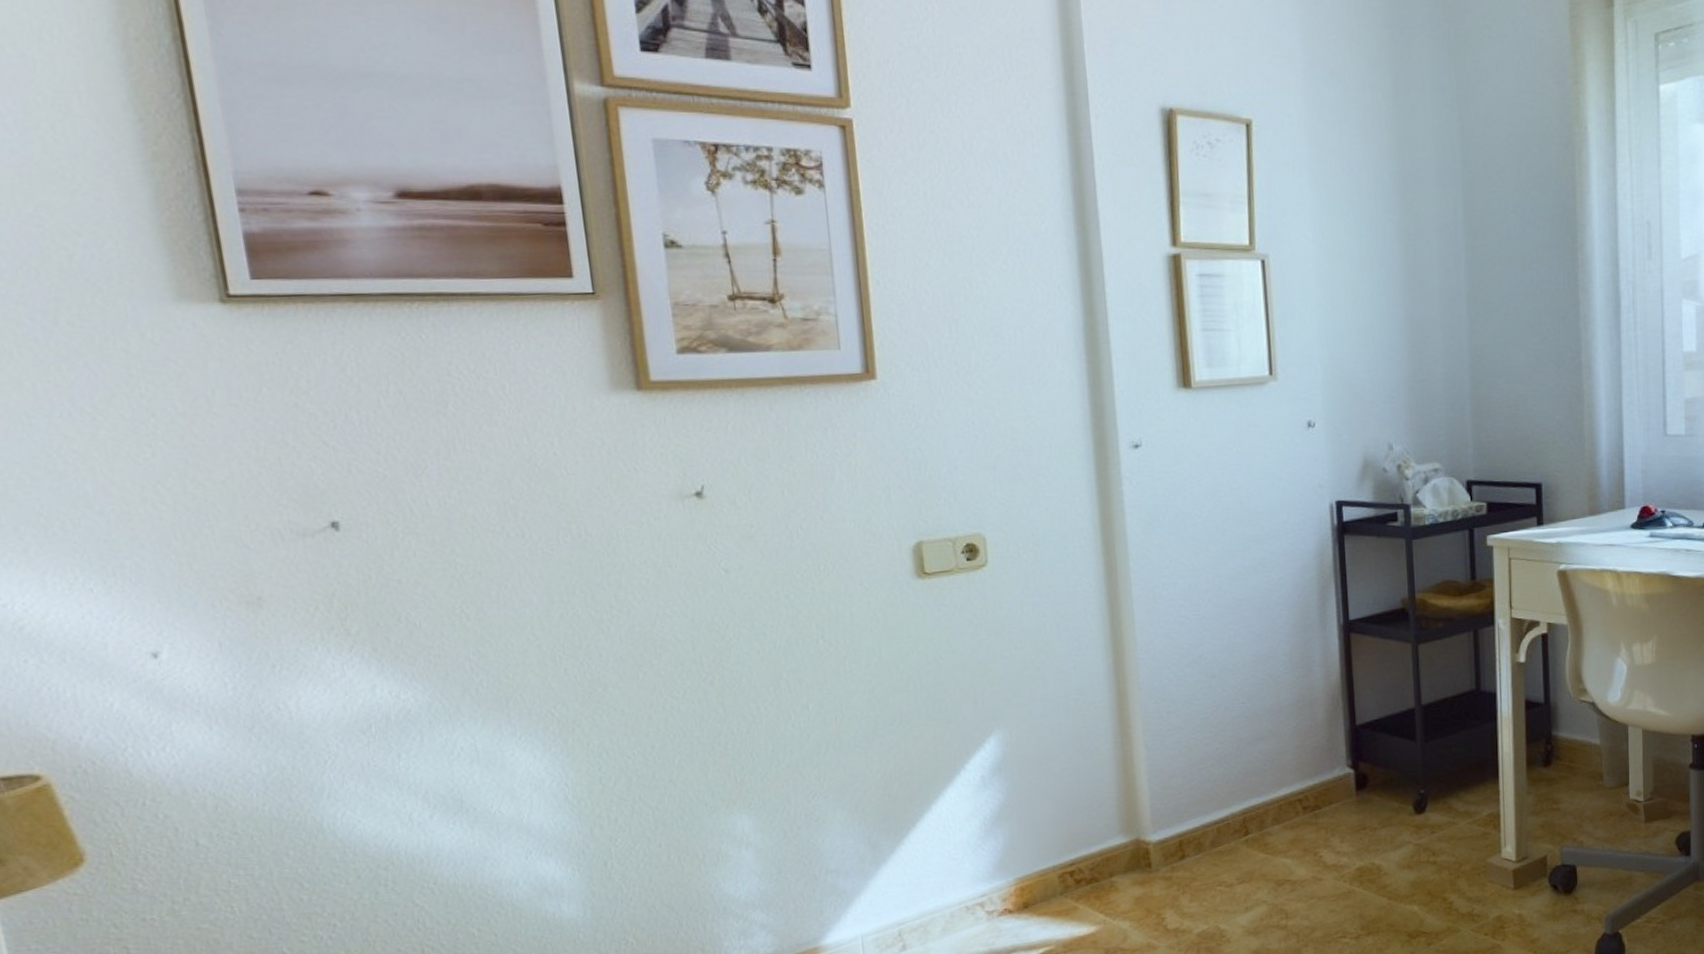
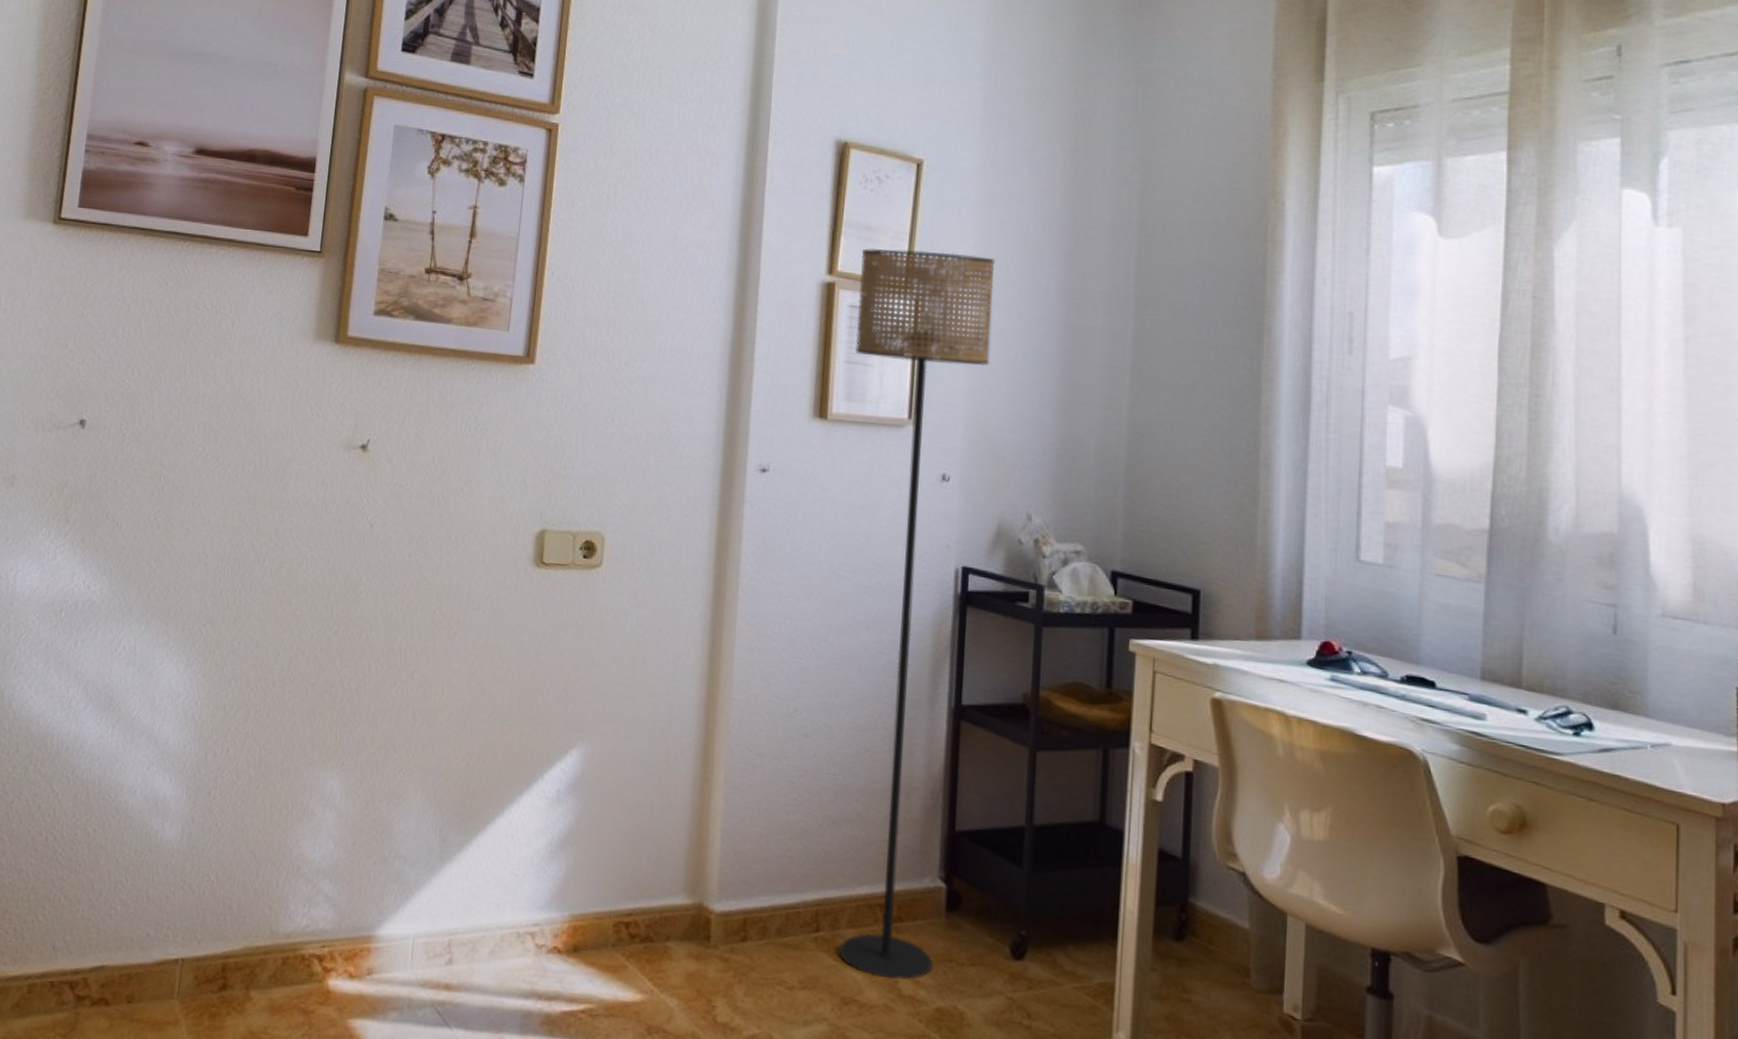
floor lamp: none [1202,210,1350,857] -> present [839,248,995,980]

